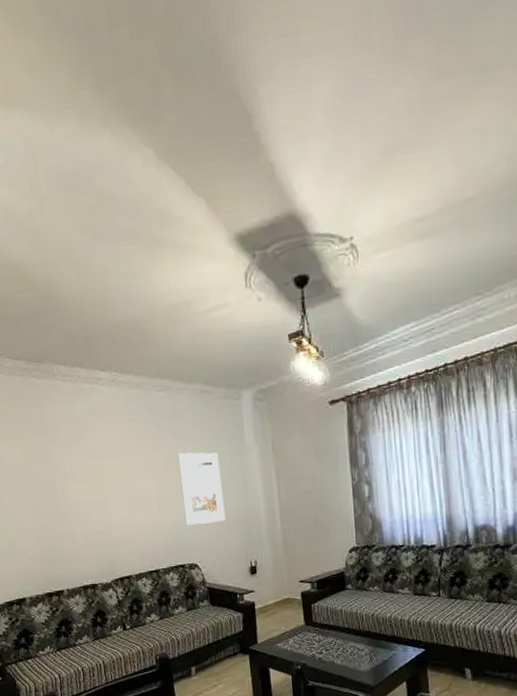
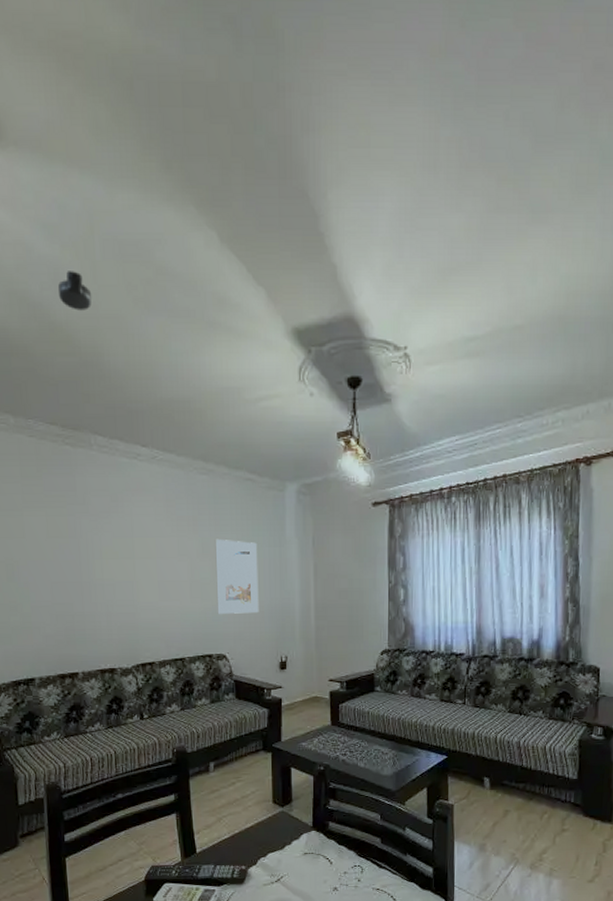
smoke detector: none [10,209,42,248] -> present [58,271,92,310]

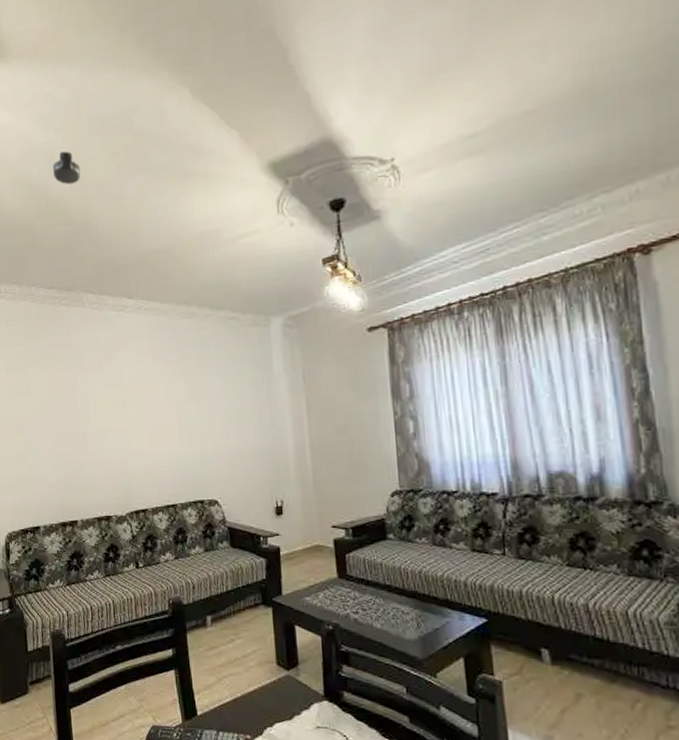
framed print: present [215,538,259,614] -> none [201,380,250,458]

